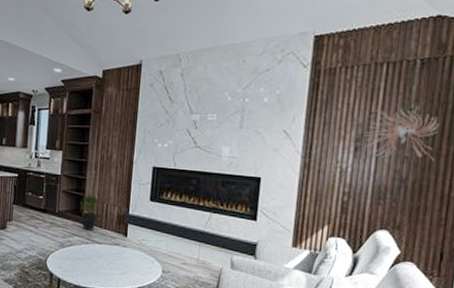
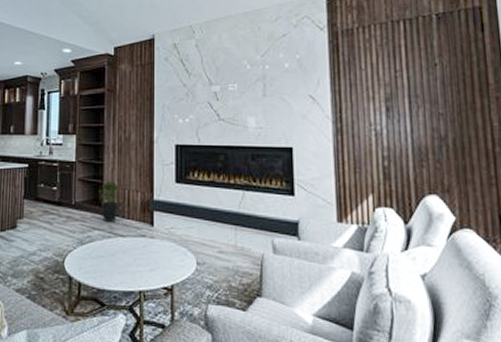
wall sculpture: present [364,106,441,162] -> none [394,61,471,117]

